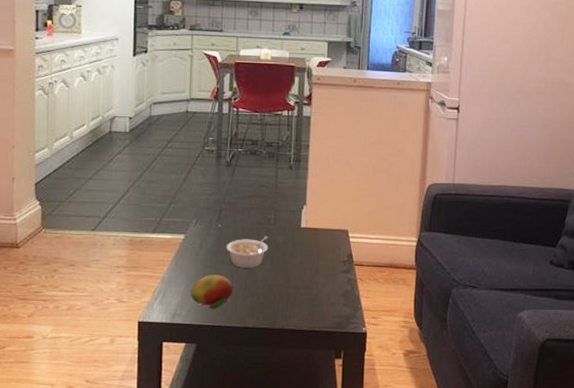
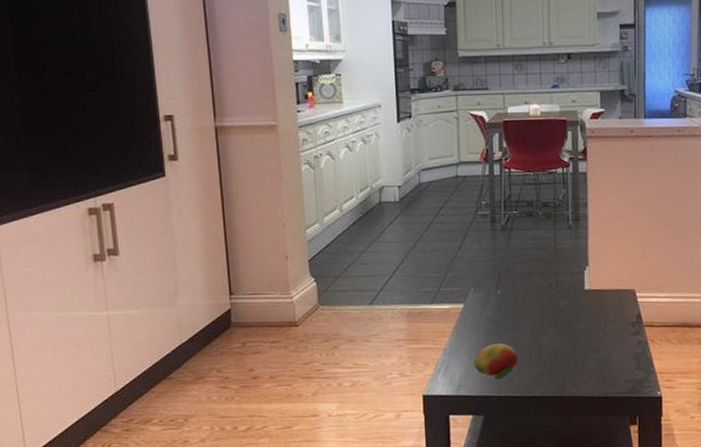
legume: present [226,236,269,268] -> none [507,300,552,335]

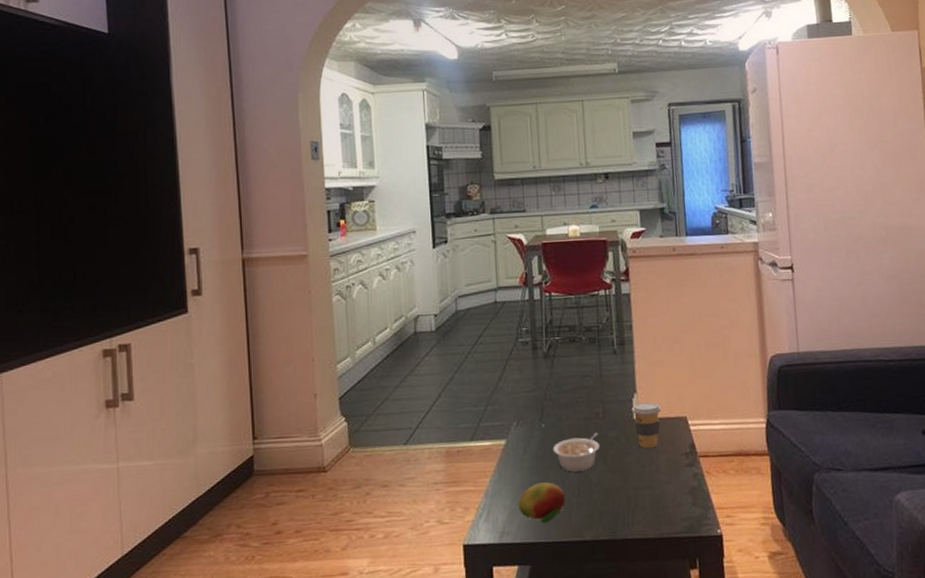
legume: none [507,300,552,335] -> present [552,432,600,472]
coffee cup: none [583,275,612,316] -> present [631,402,662,448]

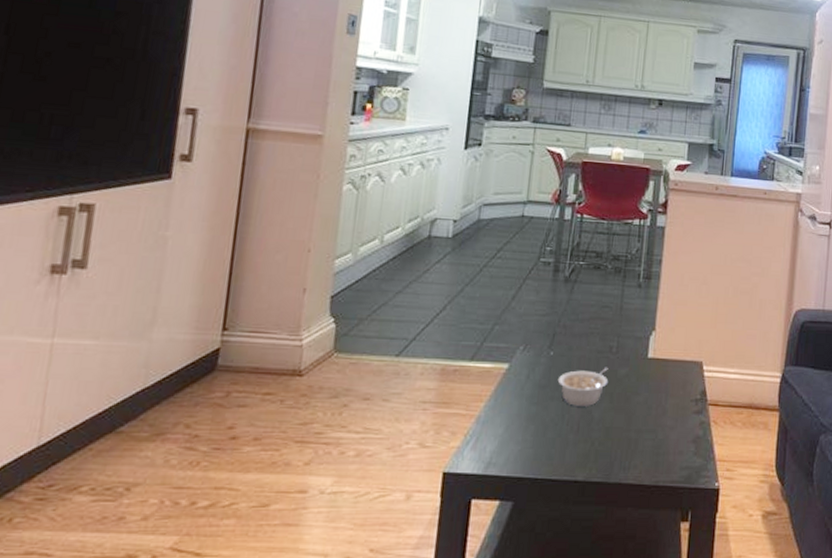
fruit: present [518,482,566,524] -> none [510,414,564,458]
coffee cup: present [631,402,662,448] -> none [647,342,679,389]

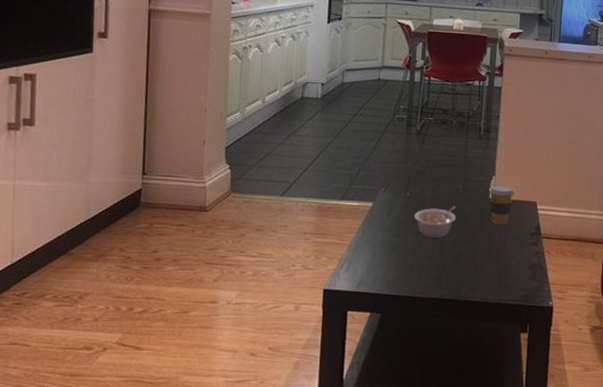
coffee cup: none [647,342,679,389] -> present [488,185,516,225]

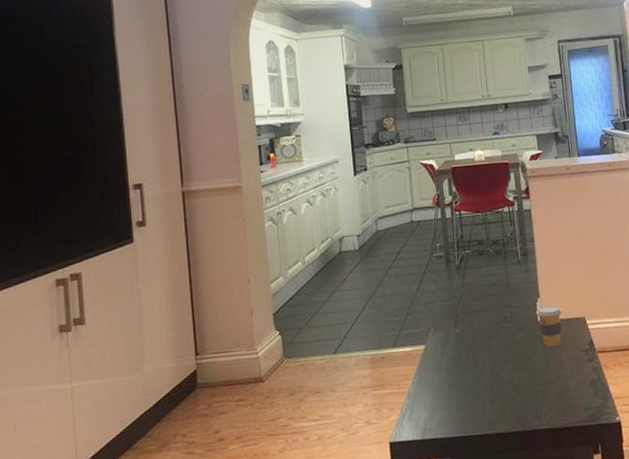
legume: present [414,205,457,238] -> none [467,334,510,372]

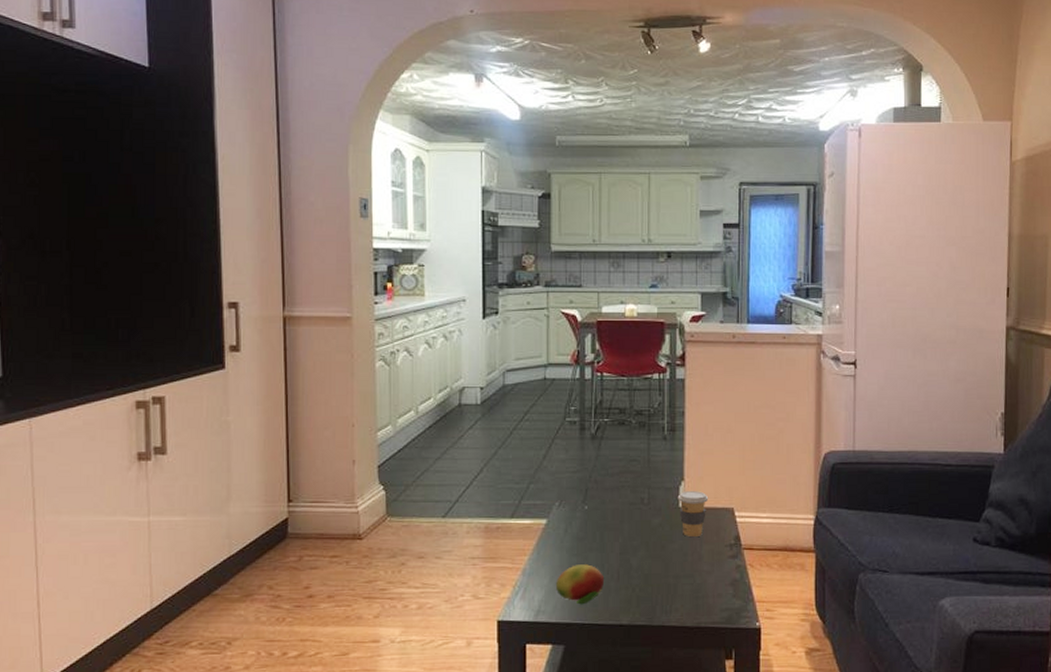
fruit: none [437,381,481,420] -> present [555,564,605,605]

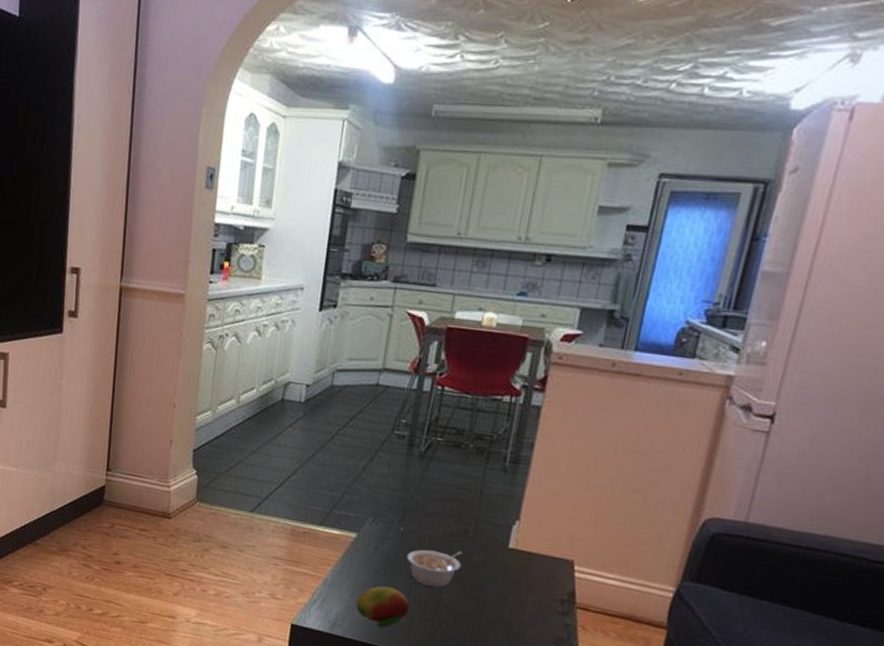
legume: none [594,517,643,556] -> present [406,549,463,587]
coffee cup: present [677,491,709,537] -> none [506,532,546,584]

